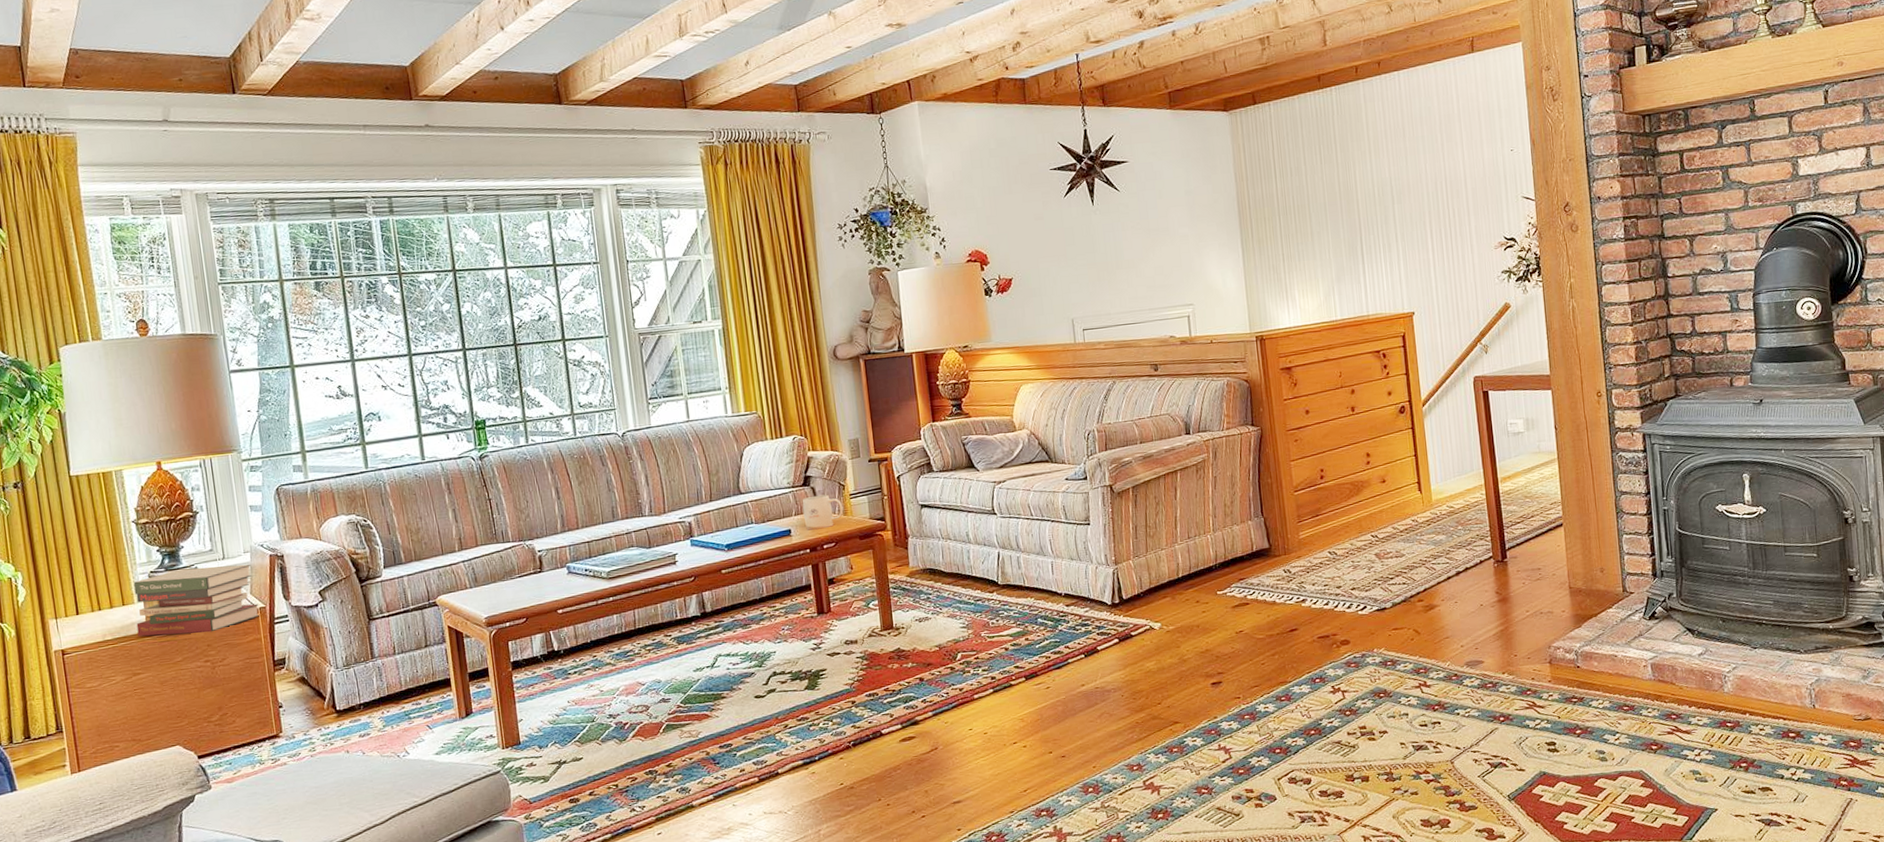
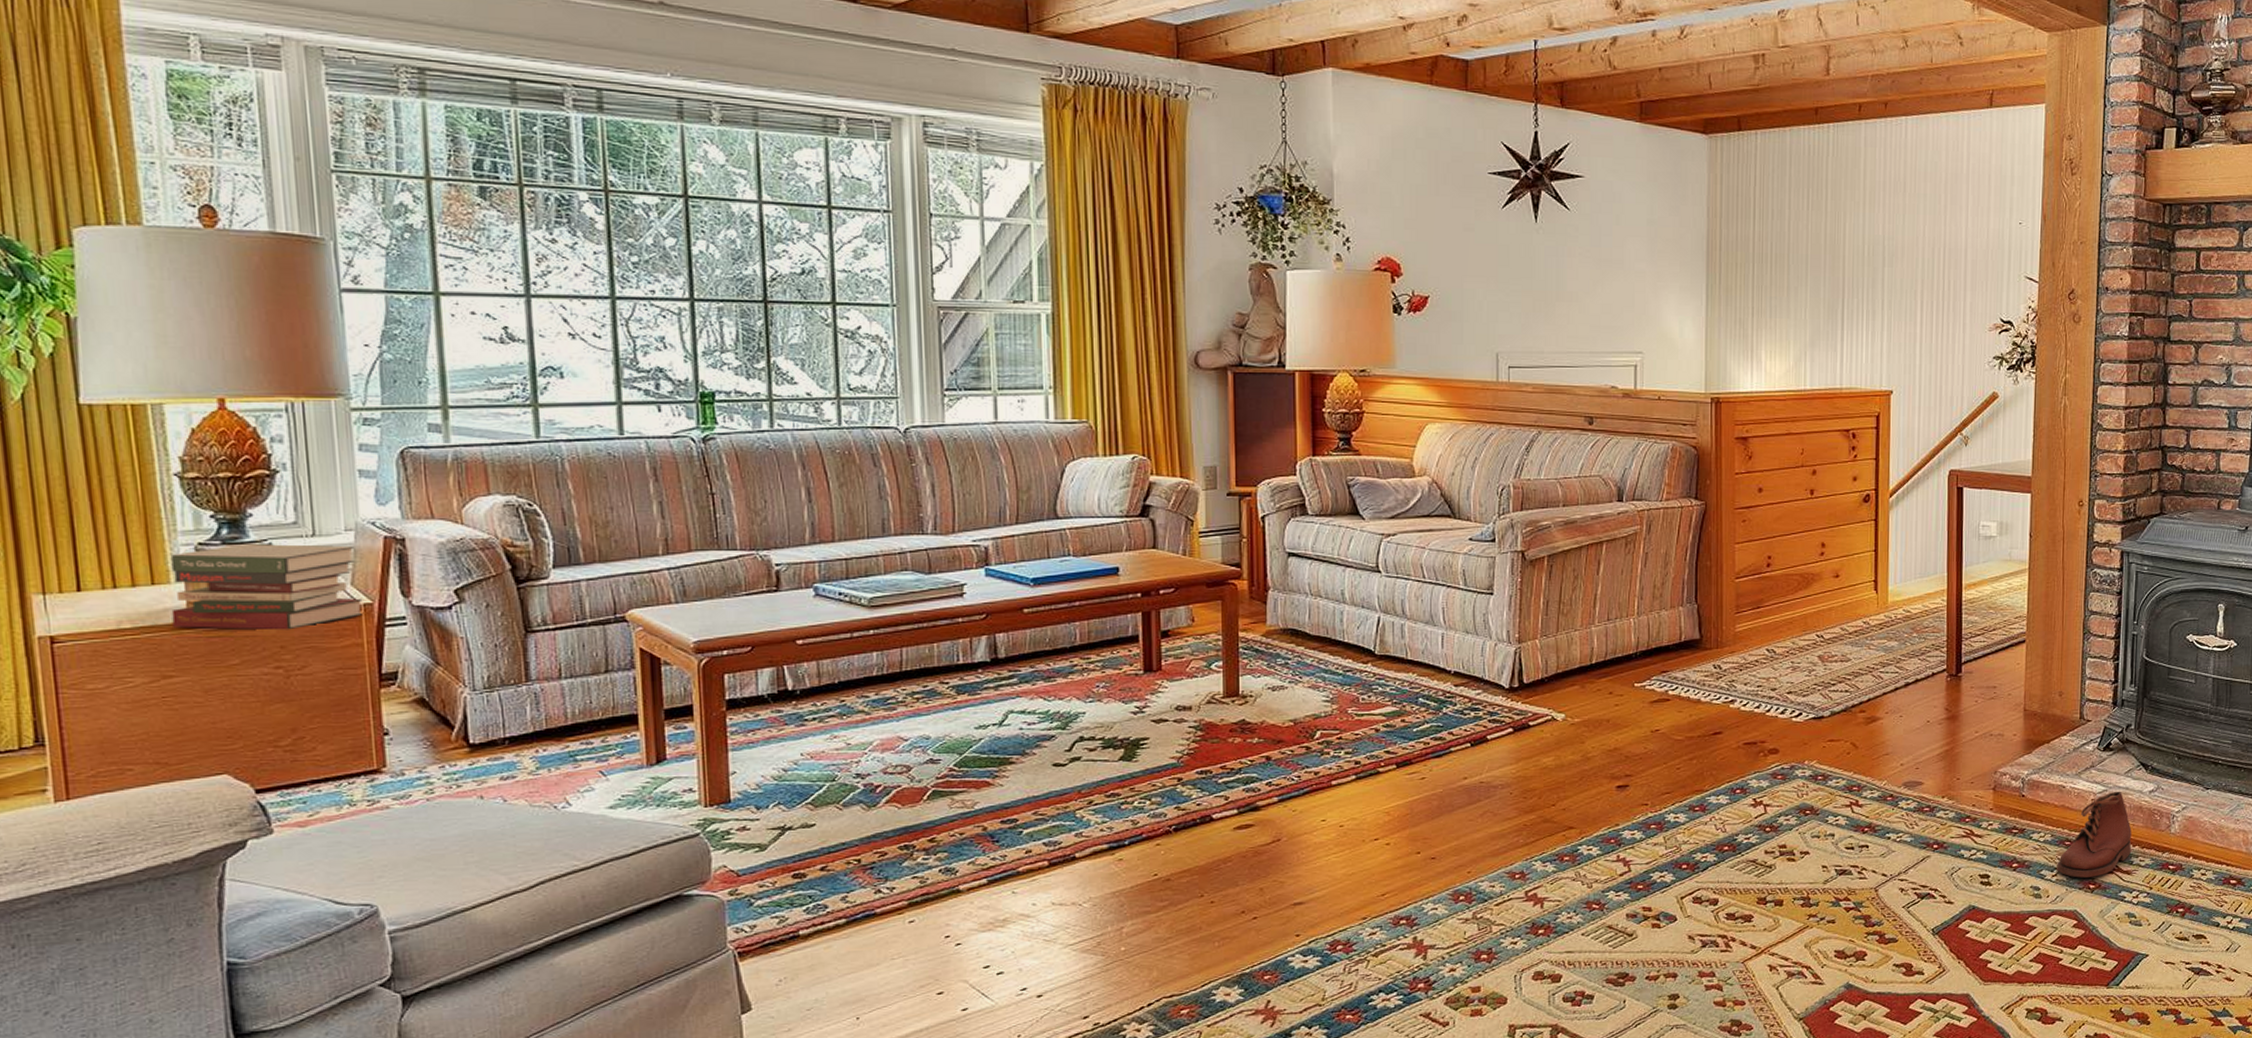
mug: present [802,494,844,531] -> none [1136,529,1189,571]
boot: none [1617,656,1688,740] -> present [2056,791,2132,878]

